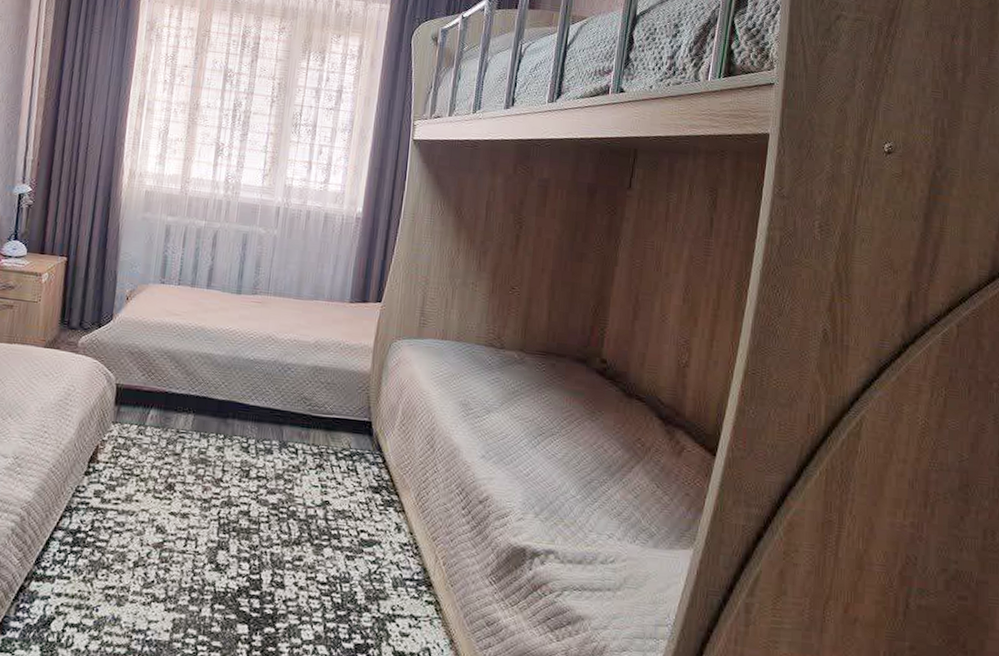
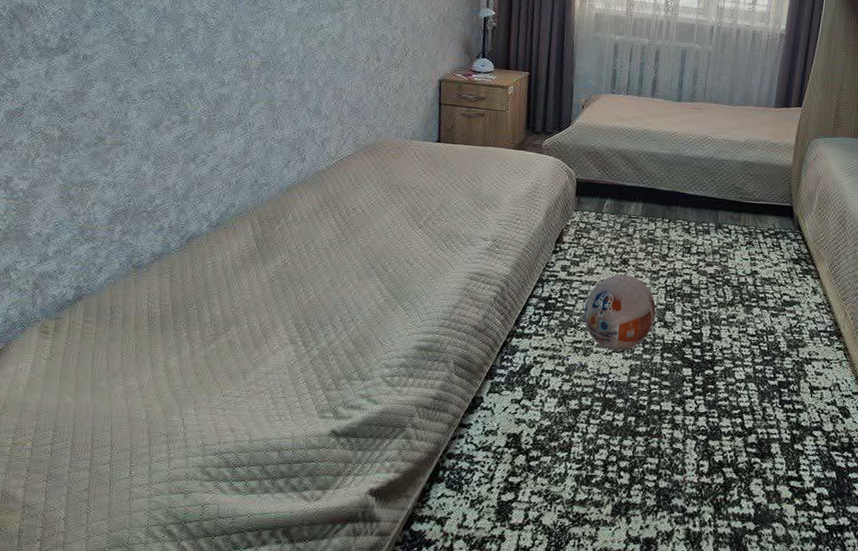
ball: none [119,502,206,601] -> present [584,274,656,351]

